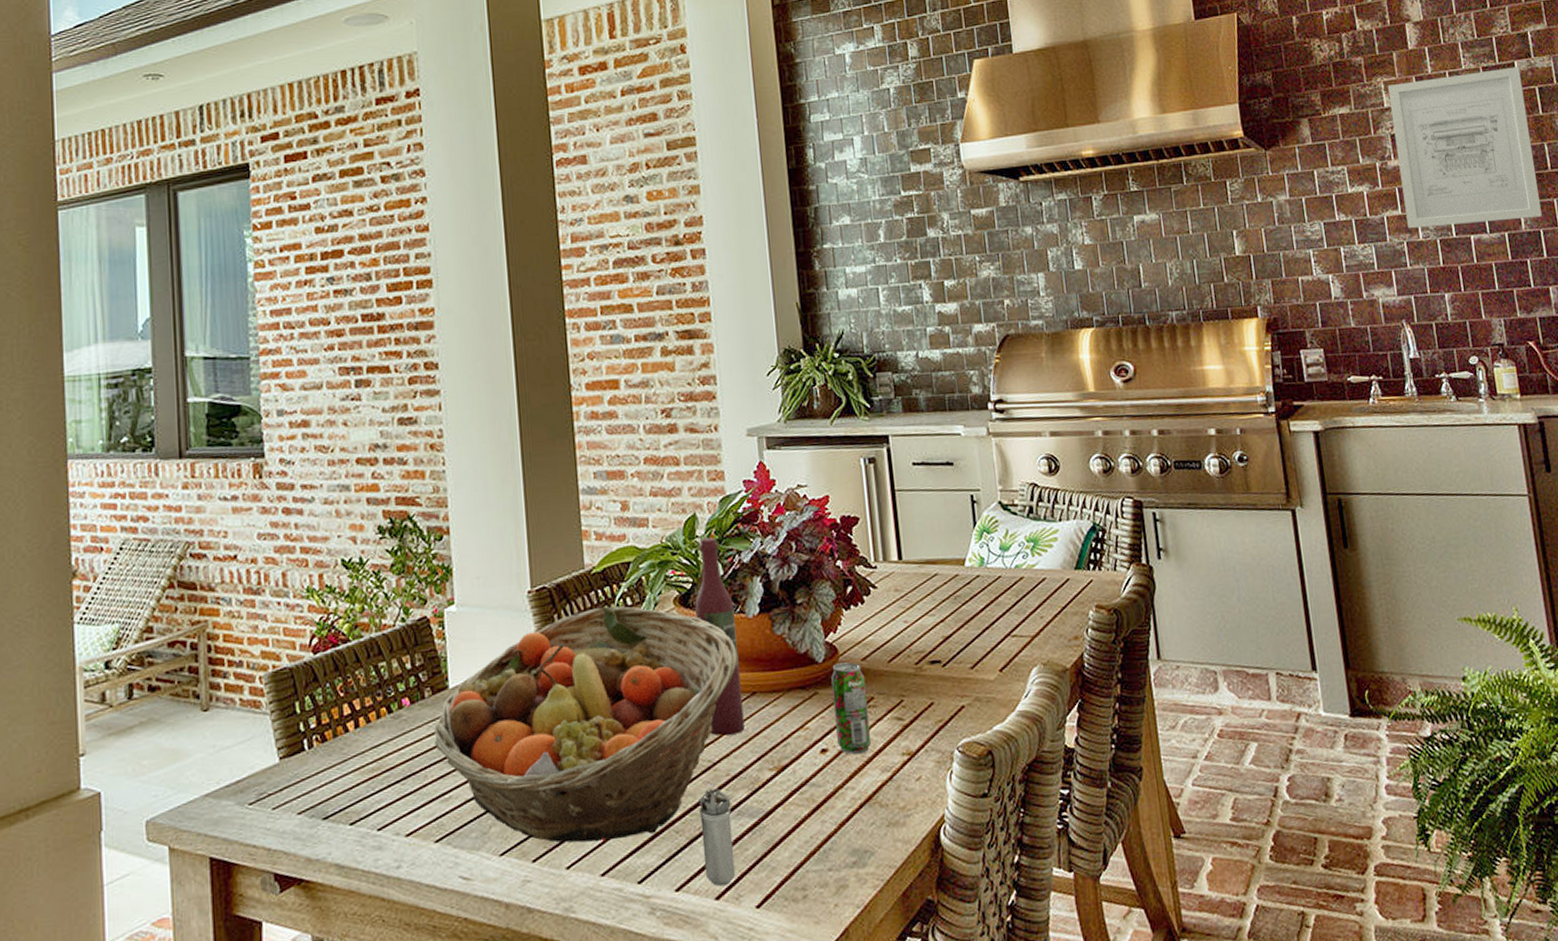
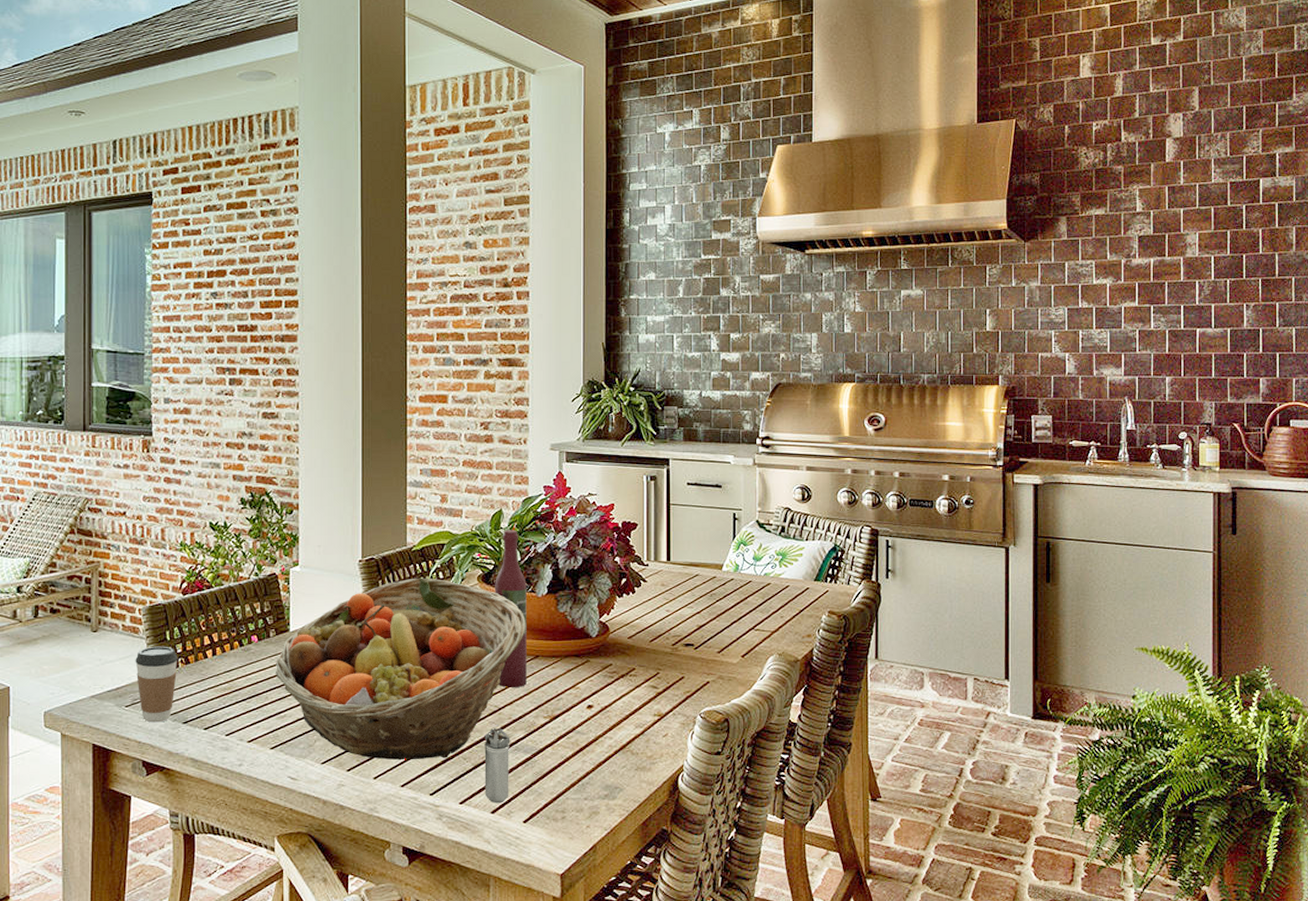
coffee cup: none [258,721,312,823] -> present [135,646,178,723]
beverage can: present [831,662,872,755] -> none [602,639,630,712]
wall art: present [1388,67,1542,229] -> none [1141,184,1264,319]

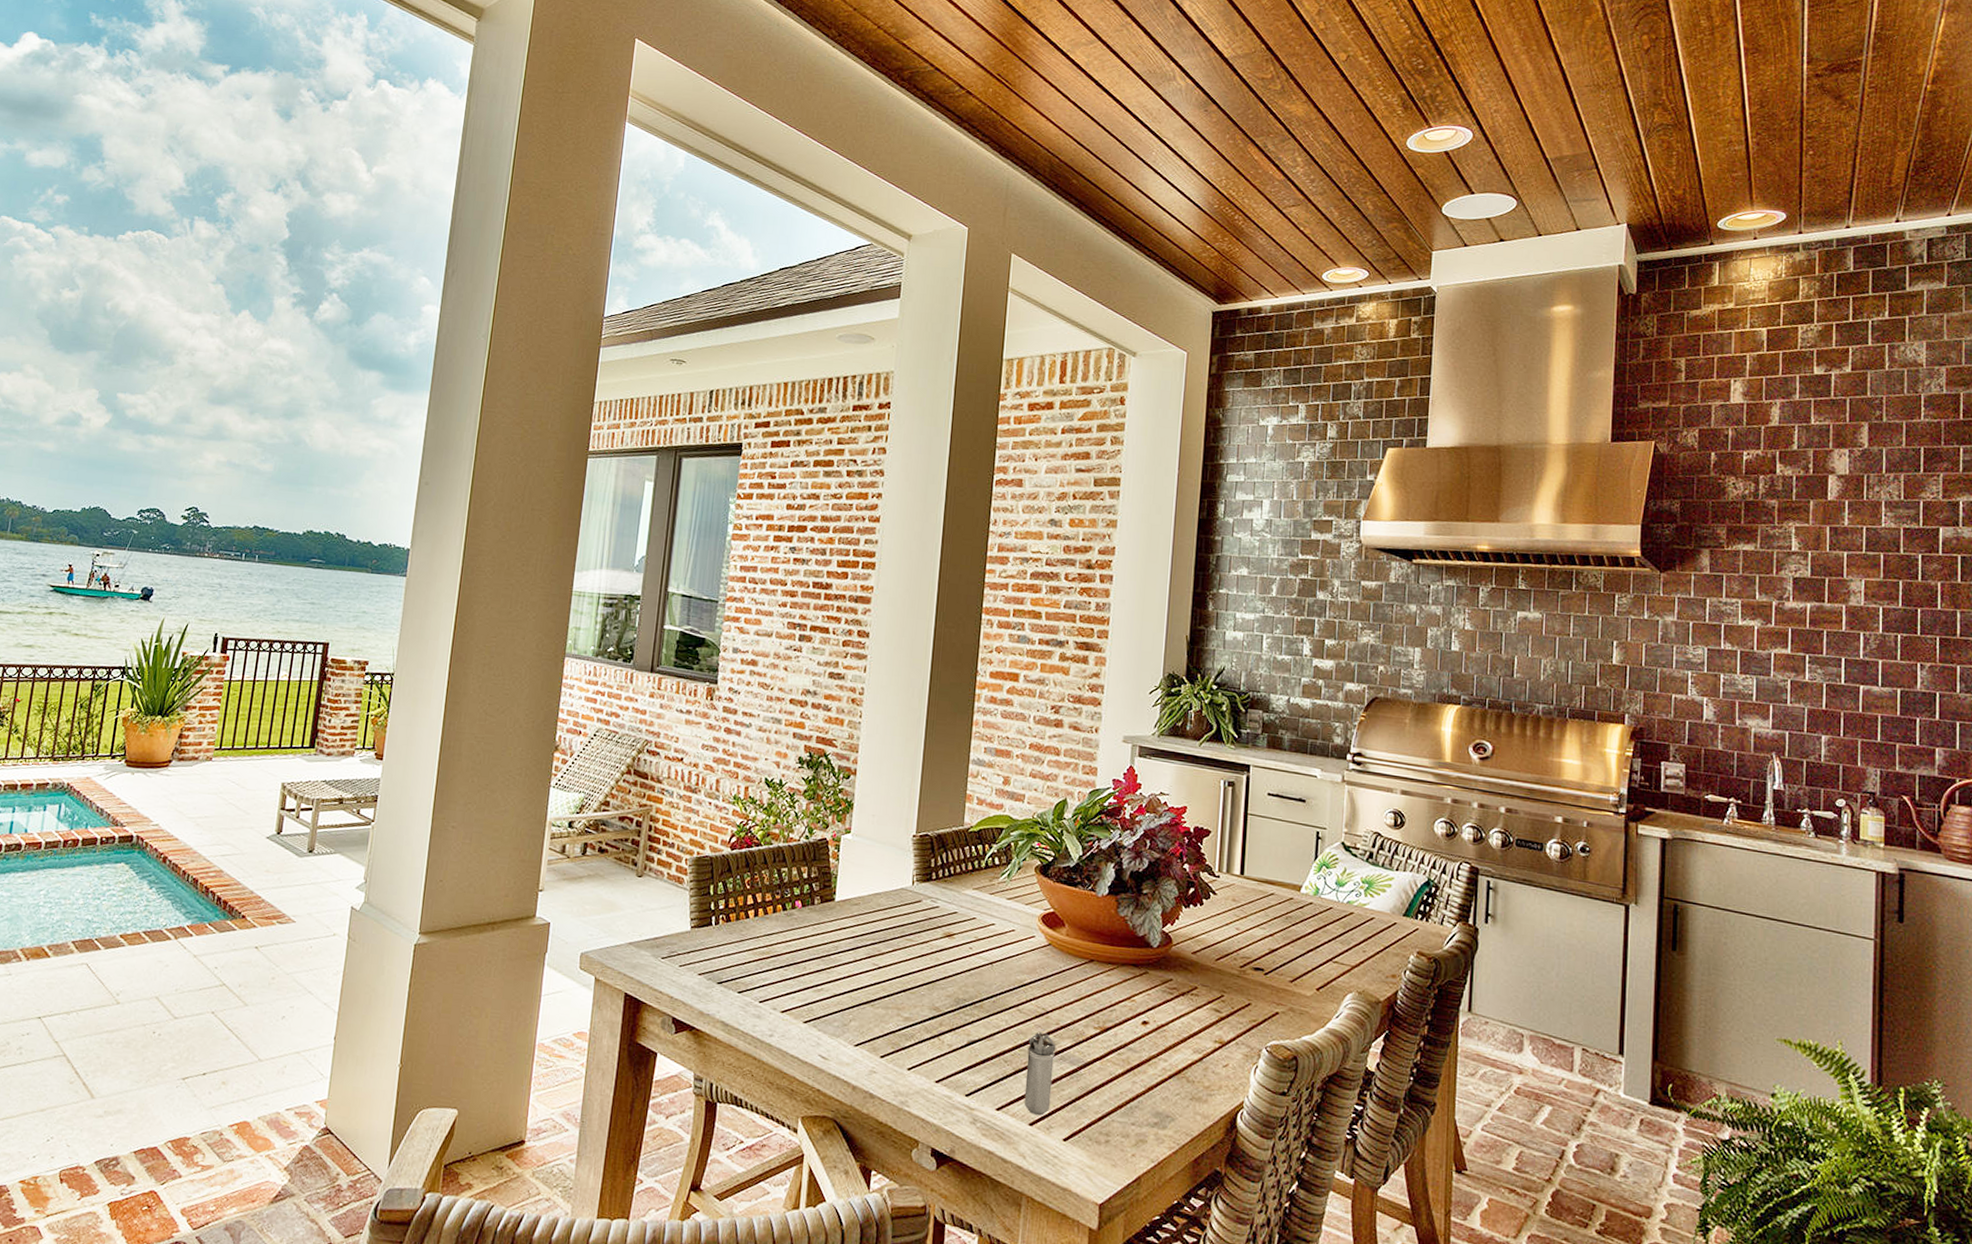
coffee cup: present [135,646,178,723] -> none [676,899,720,980]
fruit basket: present [276,577,526,761] -> none [816,860,1083,1058]
wine bottle: present [495,530,527,688] -> none [1048,821,1087,992]

